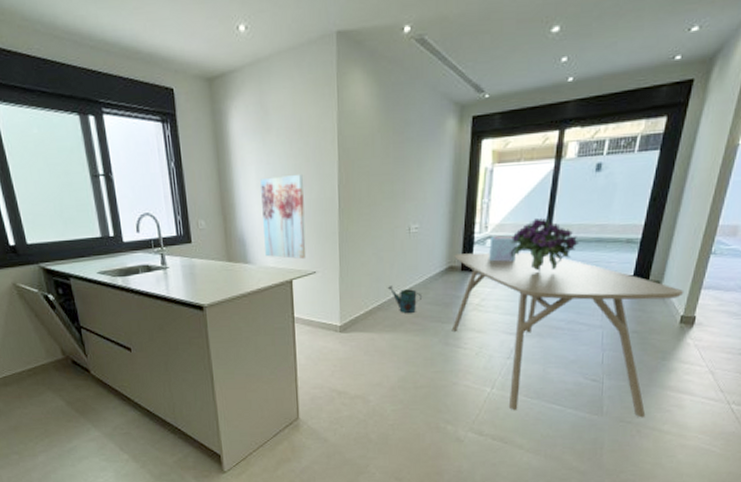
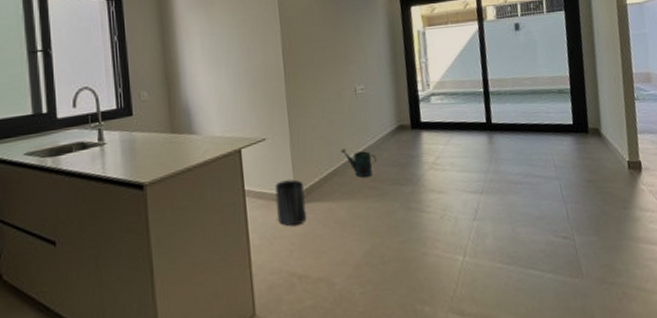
wall art: present [261,173,307,260] -> none [205,42,255,127]
trash can: none [322,311,350,351] -> present [275,179,307,227]
dining table: present [451,252,685,418] -> none [402,107,627,280]
decorative box: present [489,235,517,262] -> none [433,92,462,118]
bouquet: present [510,218,580,271] -> none [453,74,517,125]

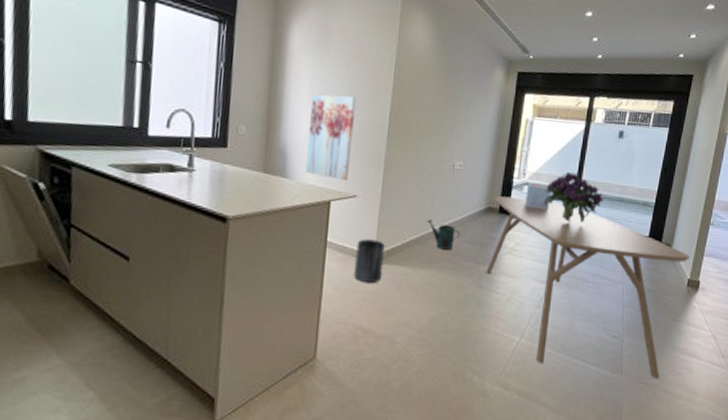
wall art: none [205,42,255,127] -> present [306,94,356,181]
dining table: none [402,107,627,280] -> present [486,196,690,380]
decorative box: none [433,92,462,118] -> present [525,183,551,210]
bouquet: none [453,74,517,125] -> present [544,172,605,223]

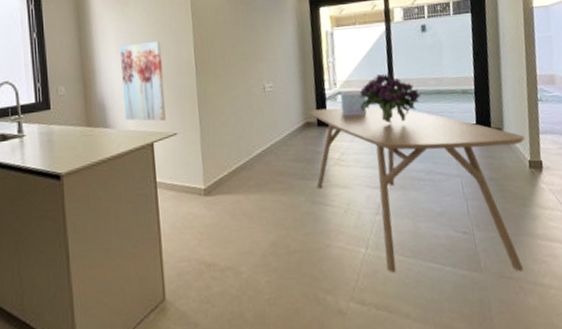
trash can: present [354,239,385,284] -> none [185,172,216,217]
watering can: present [427,220,459,250] -> none [248,144,283,172]

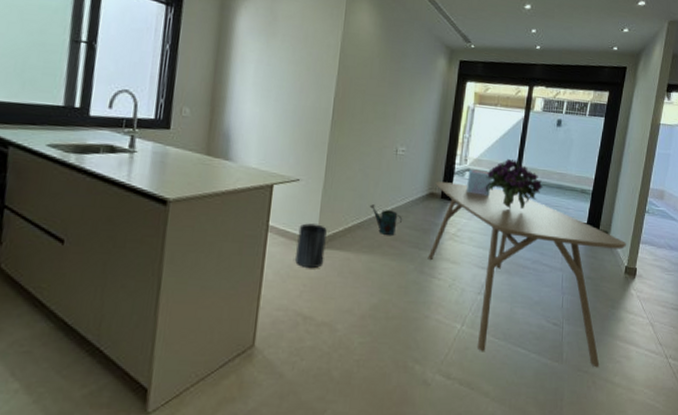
wall art: present [120,40,167,122] -> none [249,78,301,165]
trash can: none [185,172,216,217] -> present [295,223,327,269]
watering can: none [248,144,283,172] -> present [369,204,402,235]

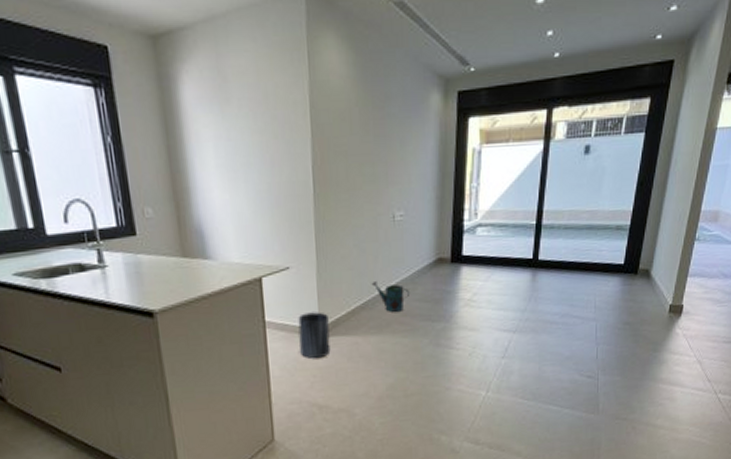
dining table: present [427,181,627,368] -> none [442,241,672,414]
decorative box: present [467,169,492,196] -> none [480,223,509,252]
bouquet: present [485,159,544,210] -> none [501,204,571,262]

